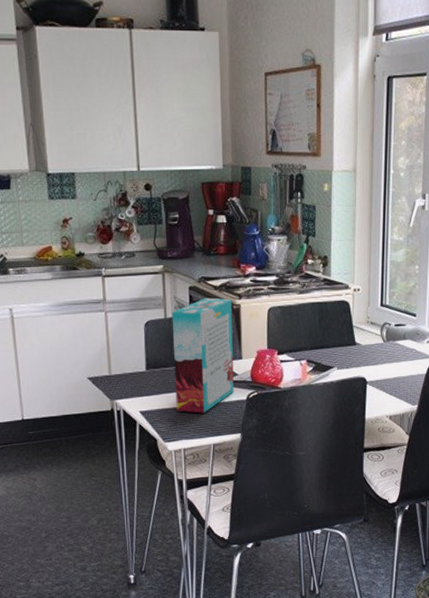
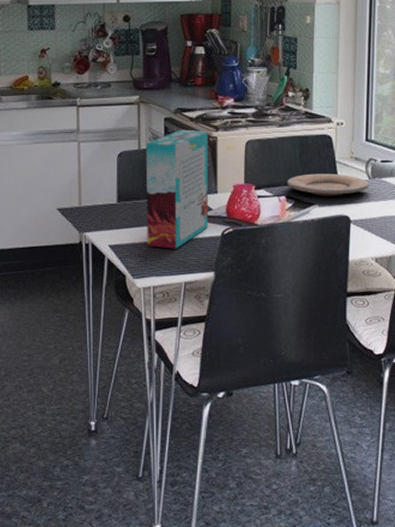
plate: none [308,337,384,360] -> present [287,173,369,196]

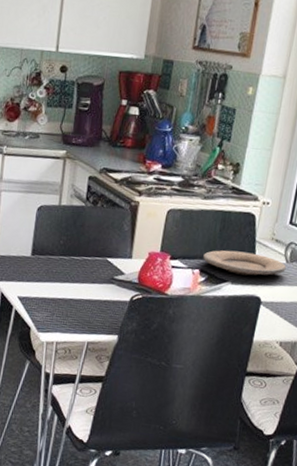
cereal box: present [145,129,208,249] -> none [55,190,131,309]

